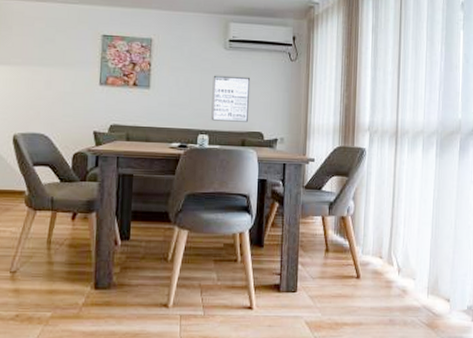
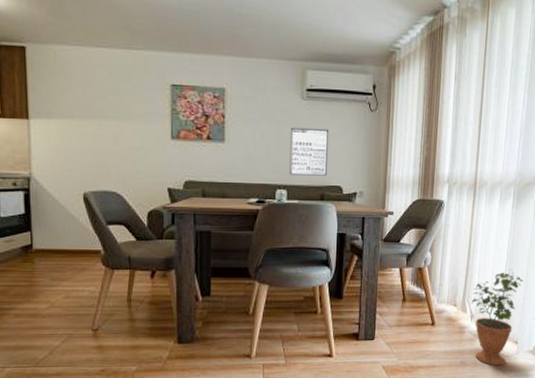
potted plant: none [398,220,452,326] -> present [471,269,523,366]

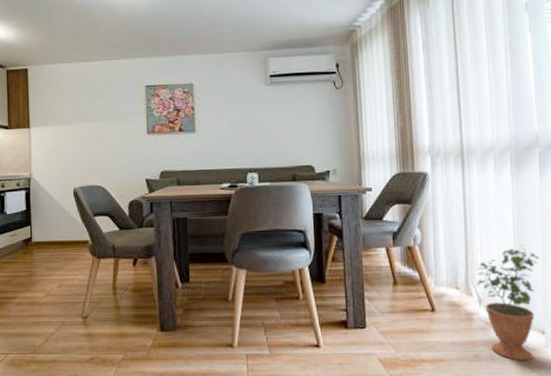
wall art: present [289,127,329,176] -> none [257,110,297,158]

